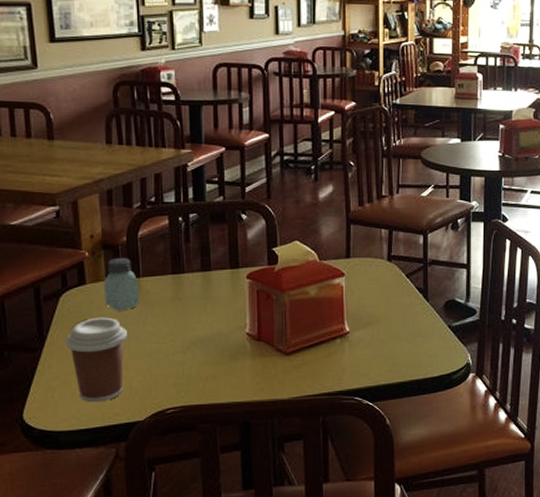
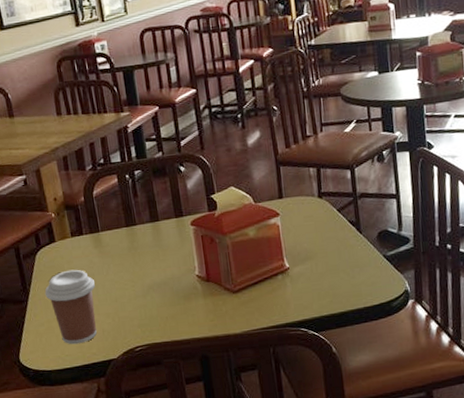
saltshaker: present [103,258,139,311] -> none [69,216,102,264]

